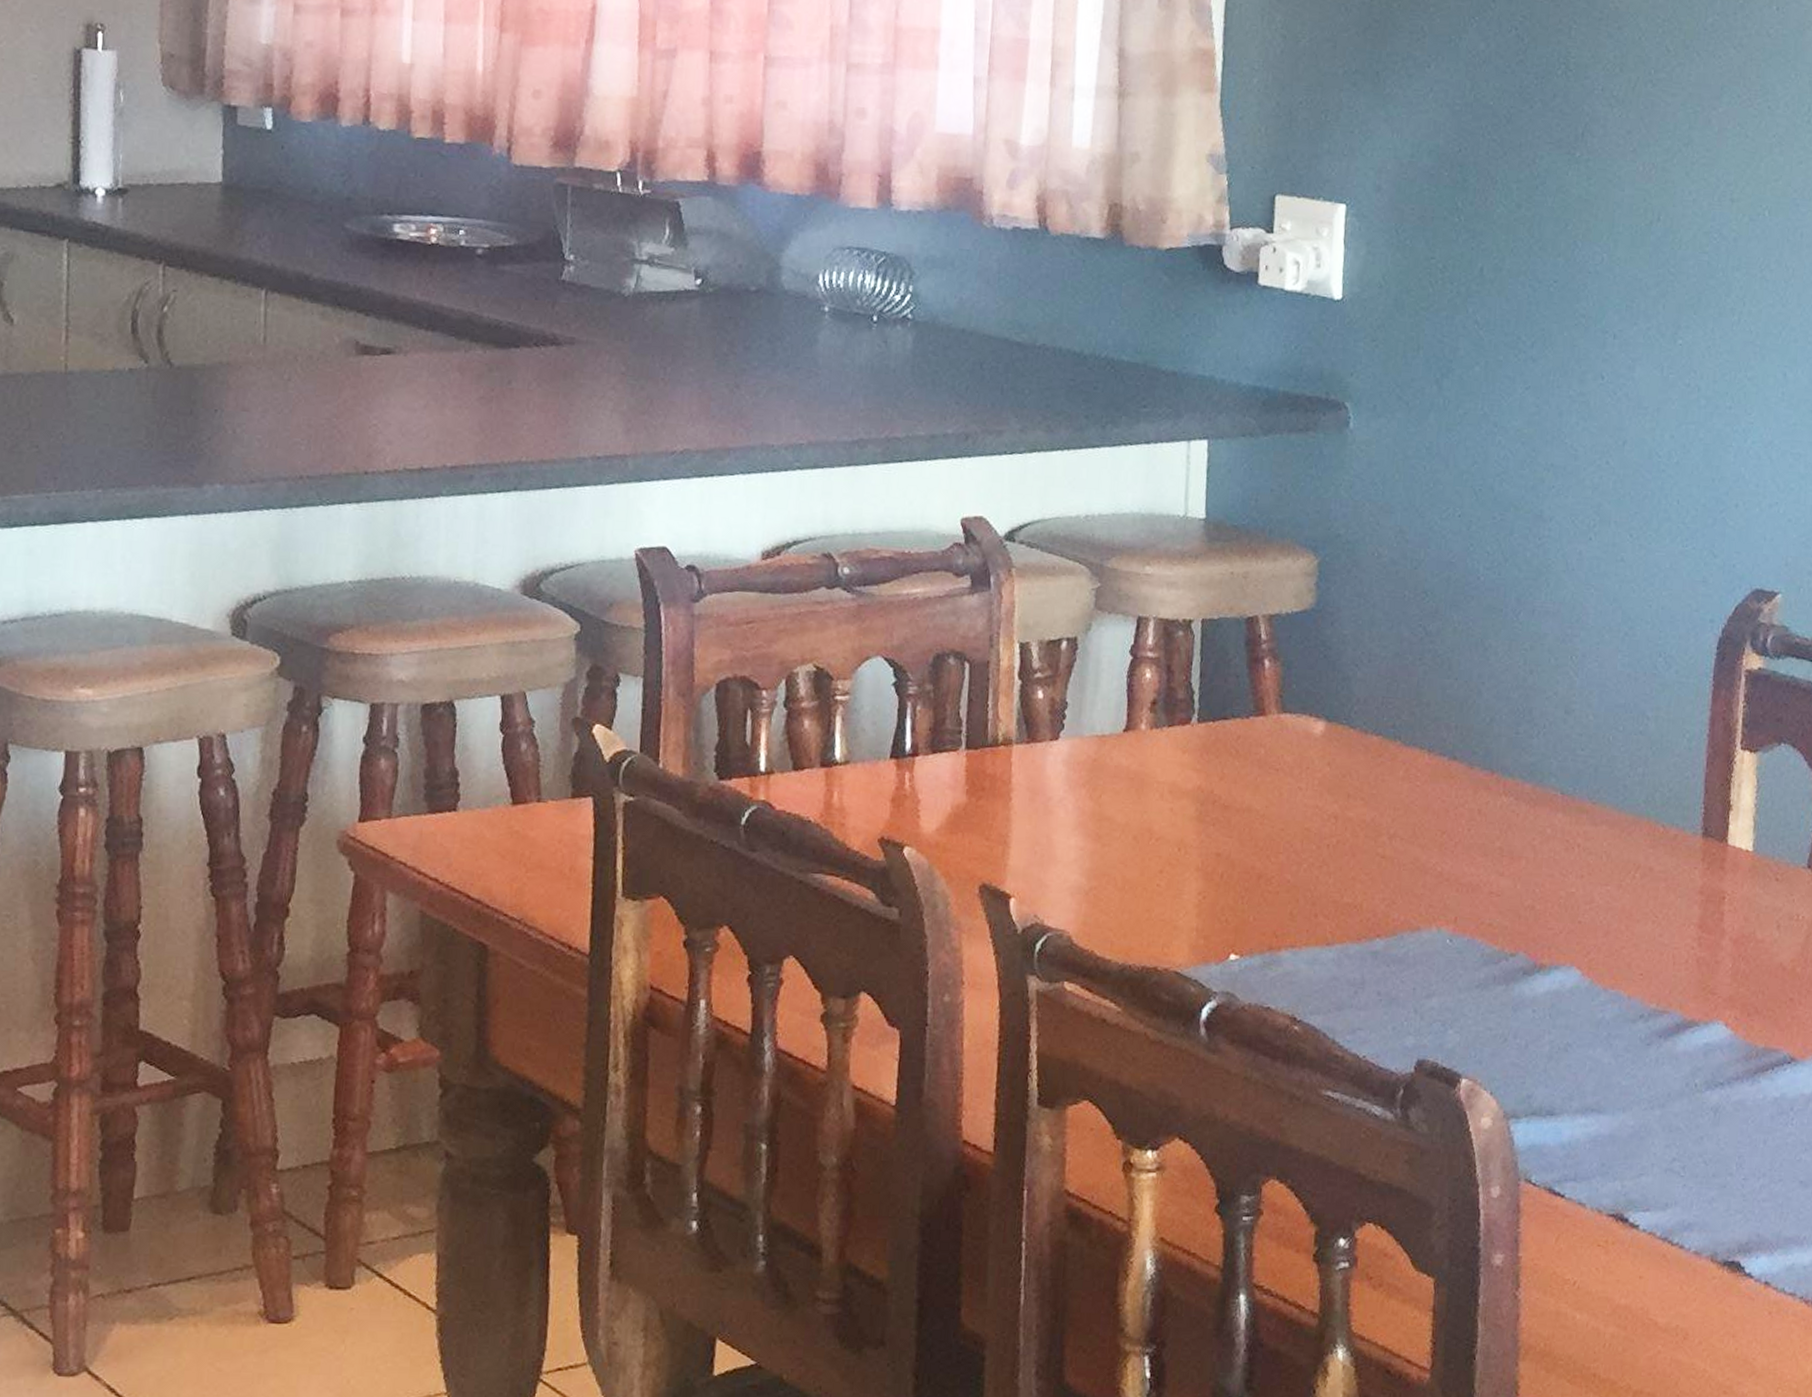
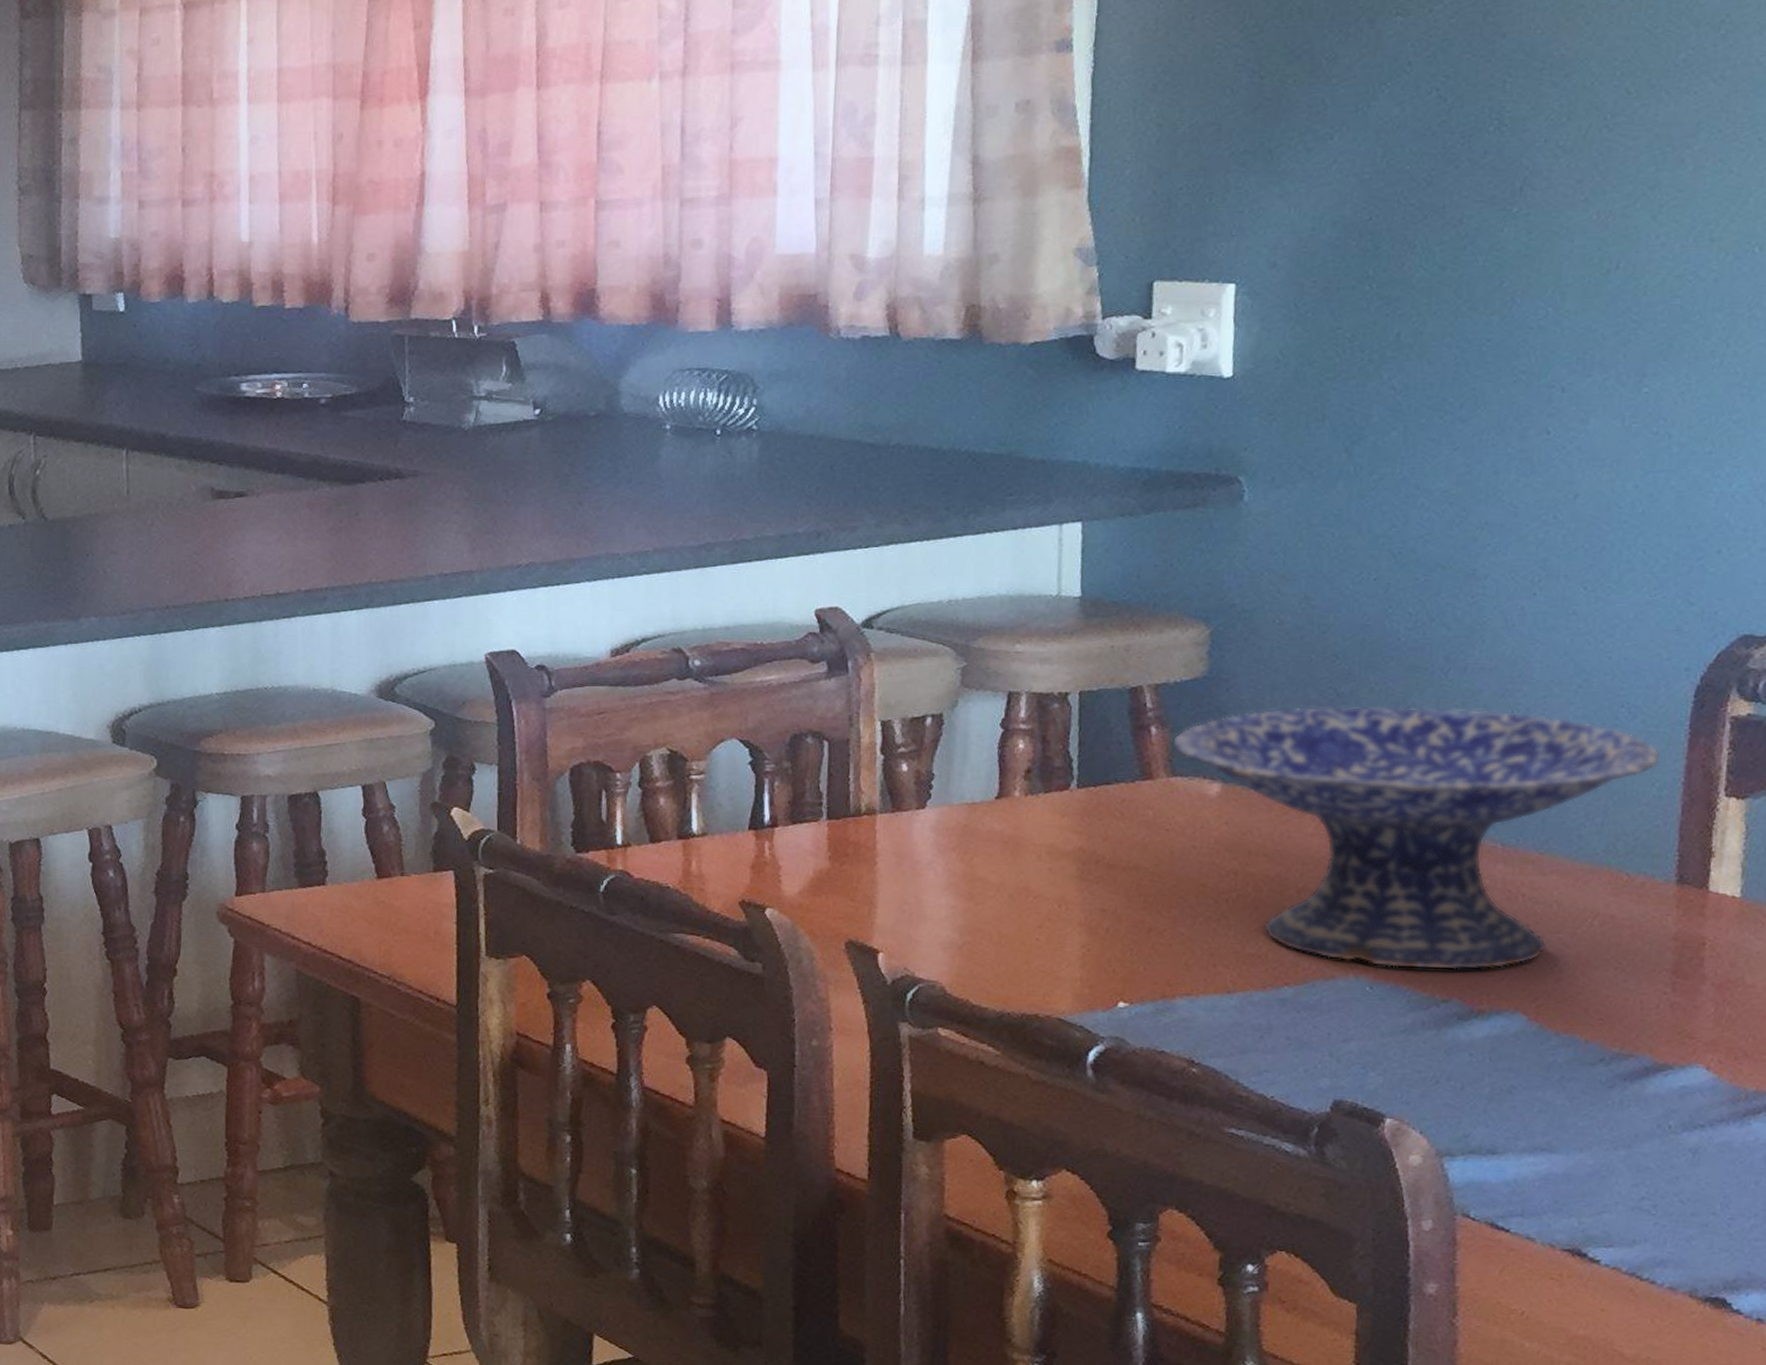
decorative bowl: none [1282,644,1691,923] -> present [1171,705,1662,971]

